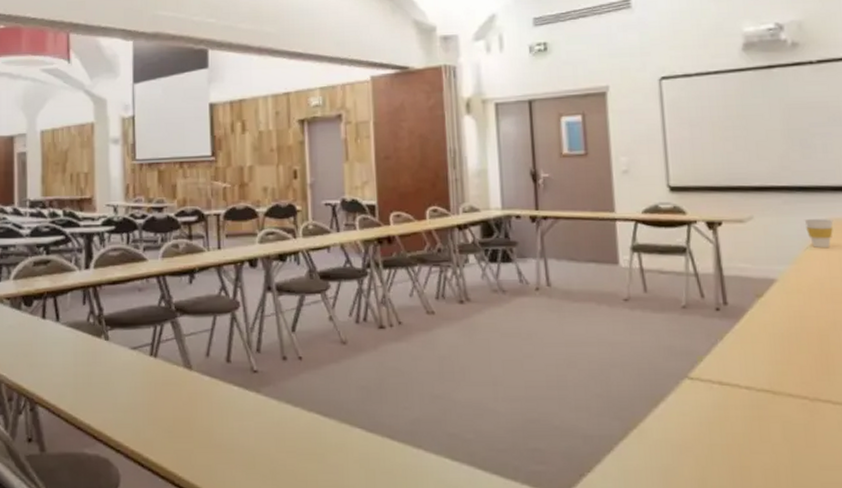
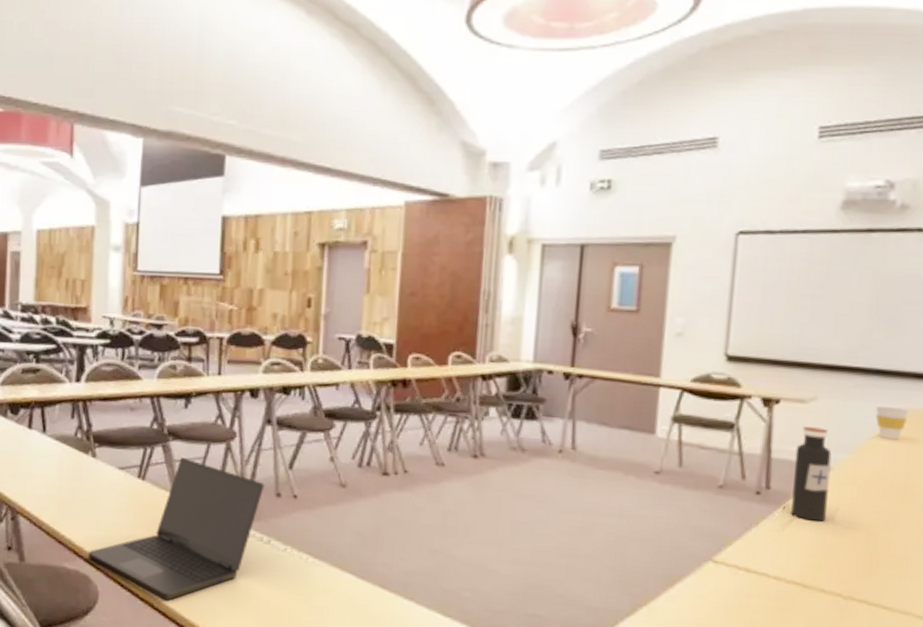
laptop: none [107,331,271,475] -> present [88,457,265,600]
water bottle: none [743,243,781,330] -> present [791,426,832,522]

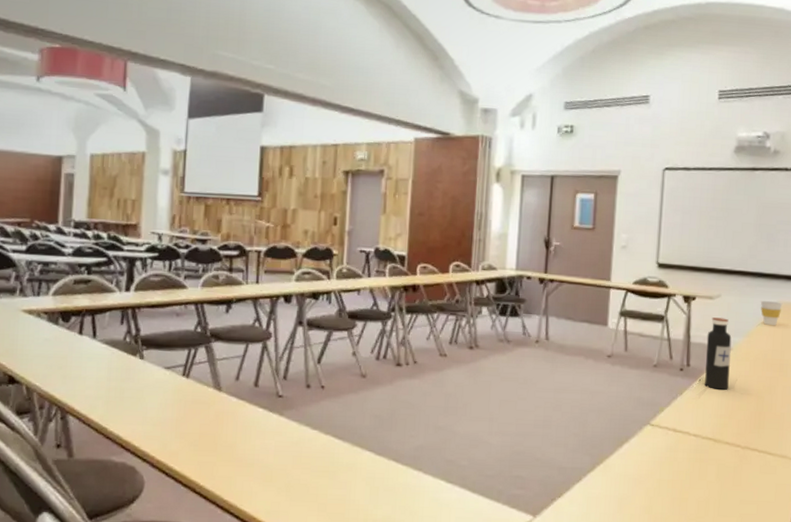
laptop: present [88,457,265,600] -> none [134,356,296,485]

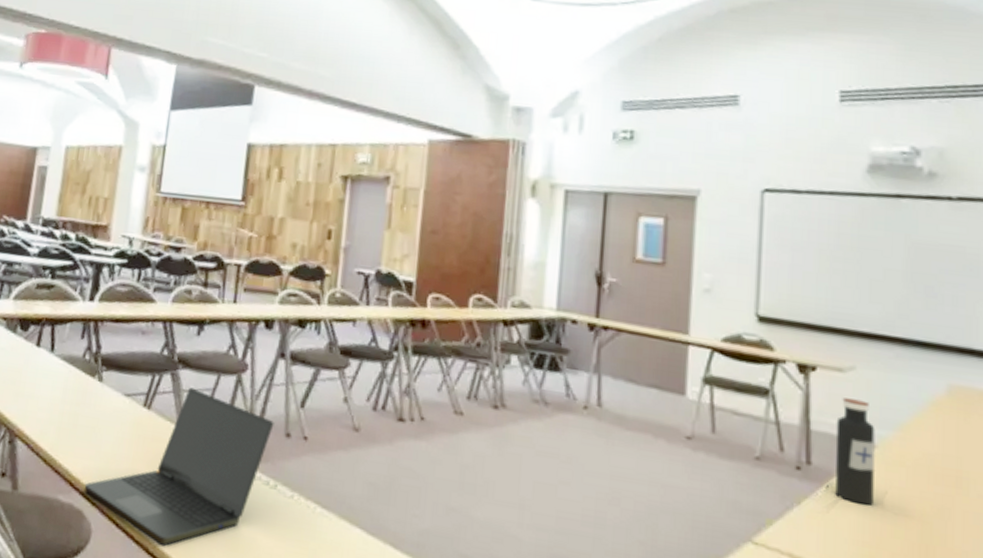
laptop: none [134,356,296,485] -> present [84,387,274,545]
cup: present [760,300,783,326] -> none [918,380,955,420]

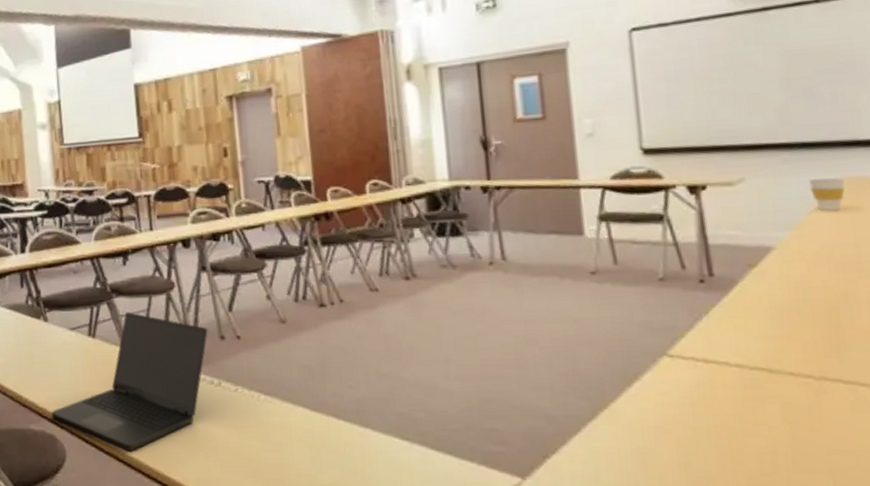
water bottle: present [835,397,875,505] -> none [732,208,779,303]
cup: none [918,380,955,420] -> present [808,177,845,212]

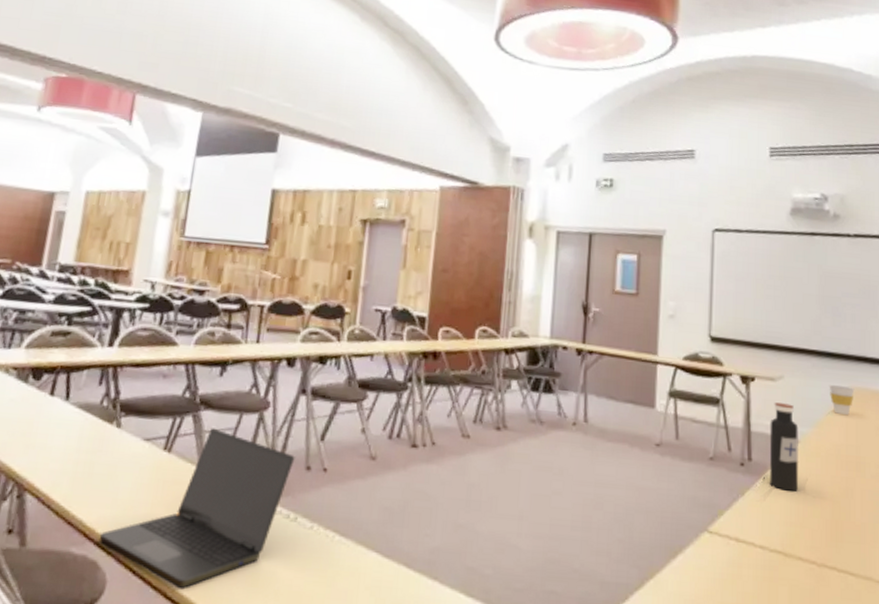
water bottle: none [732,208,779,303] -> present [769,402,799,491]

